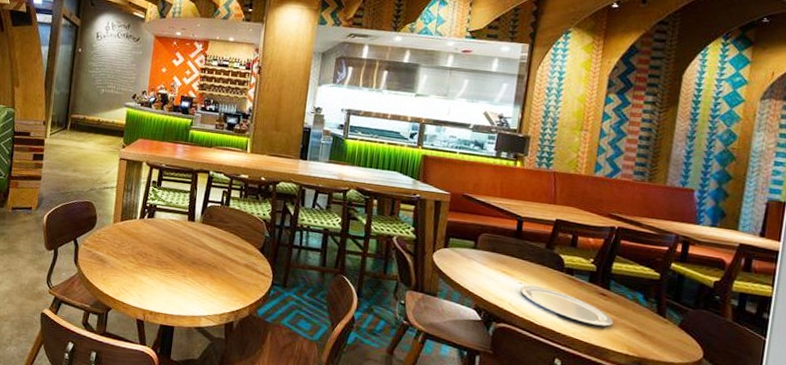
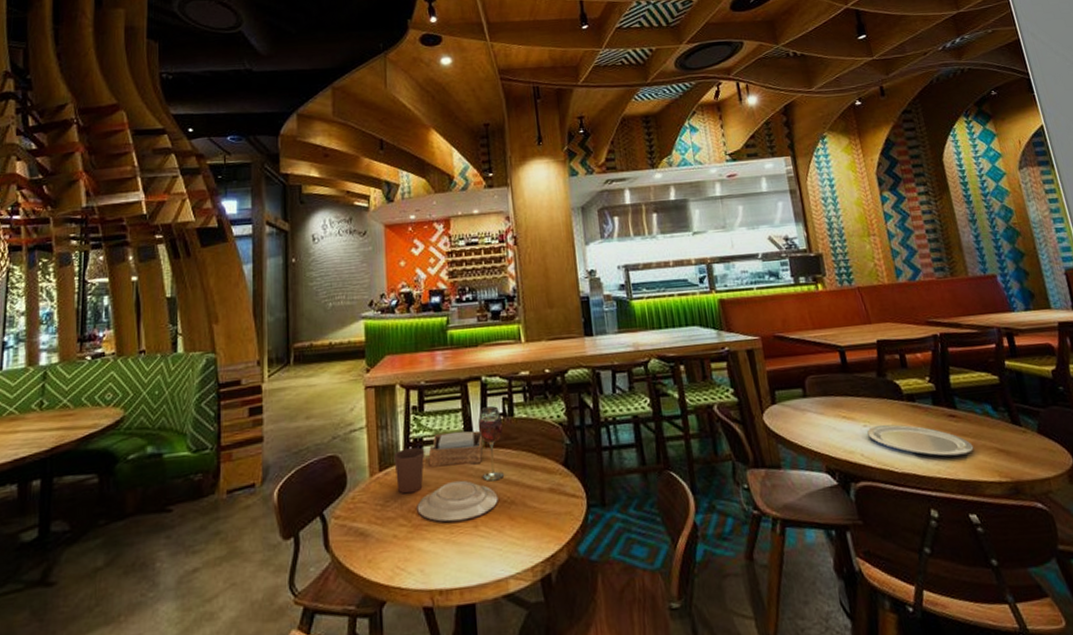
dixie cup: none [132,209,157,242] -> present [393,447,425,494]
plate: none [143,241,205,270] -> present [417,480,498,523]
napkin holder: none [158,204,202,234] -> present [428,430,483,468]
wineglass: none [197,194,220,249] -> present [477,406,504,482]

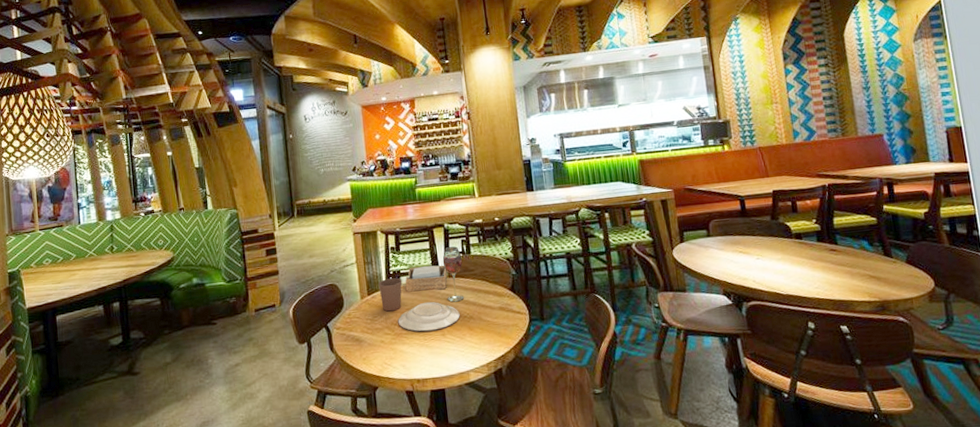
plate: present [867,424,974,457] -> none [759,257,849,282]

